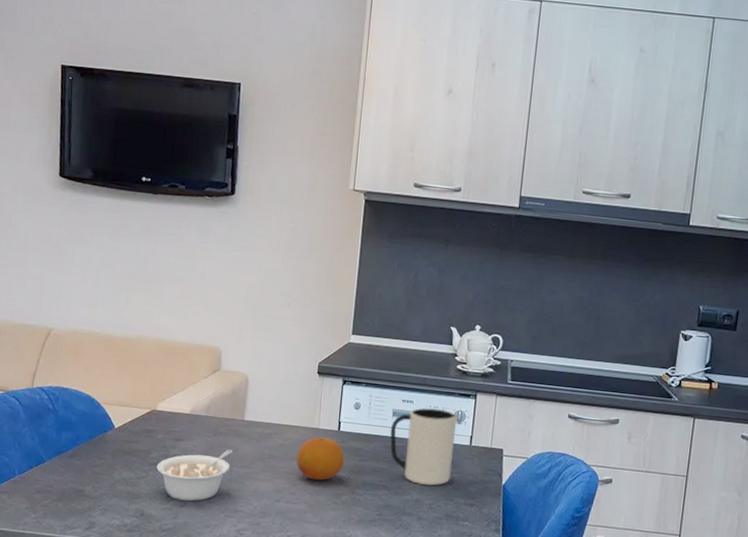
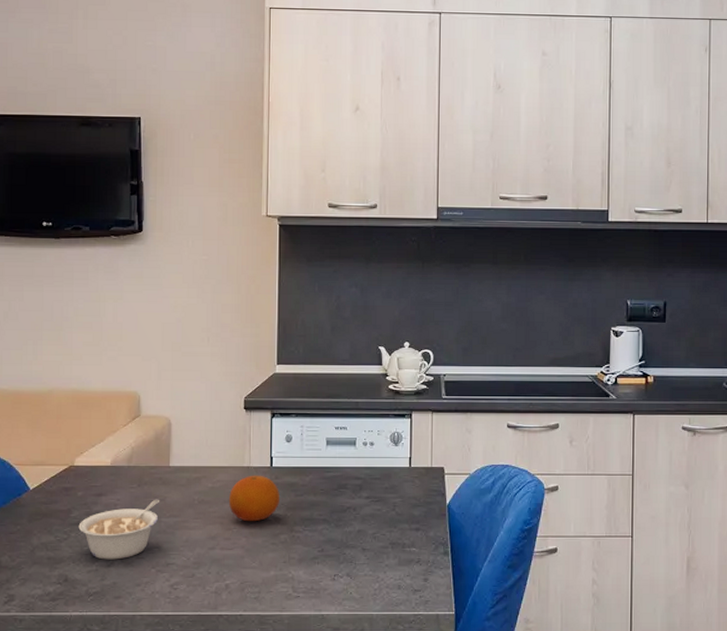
mug: present [390,408,459,486] -> none [325,432,395,514]

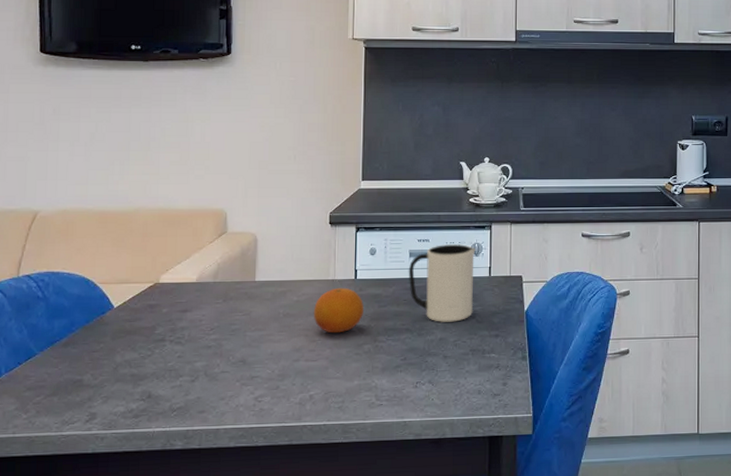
legume: present [78,499,160,560] -> none [163,313,246,375]
mug: none [325,432,395,514] -> present [408,243,476,322]

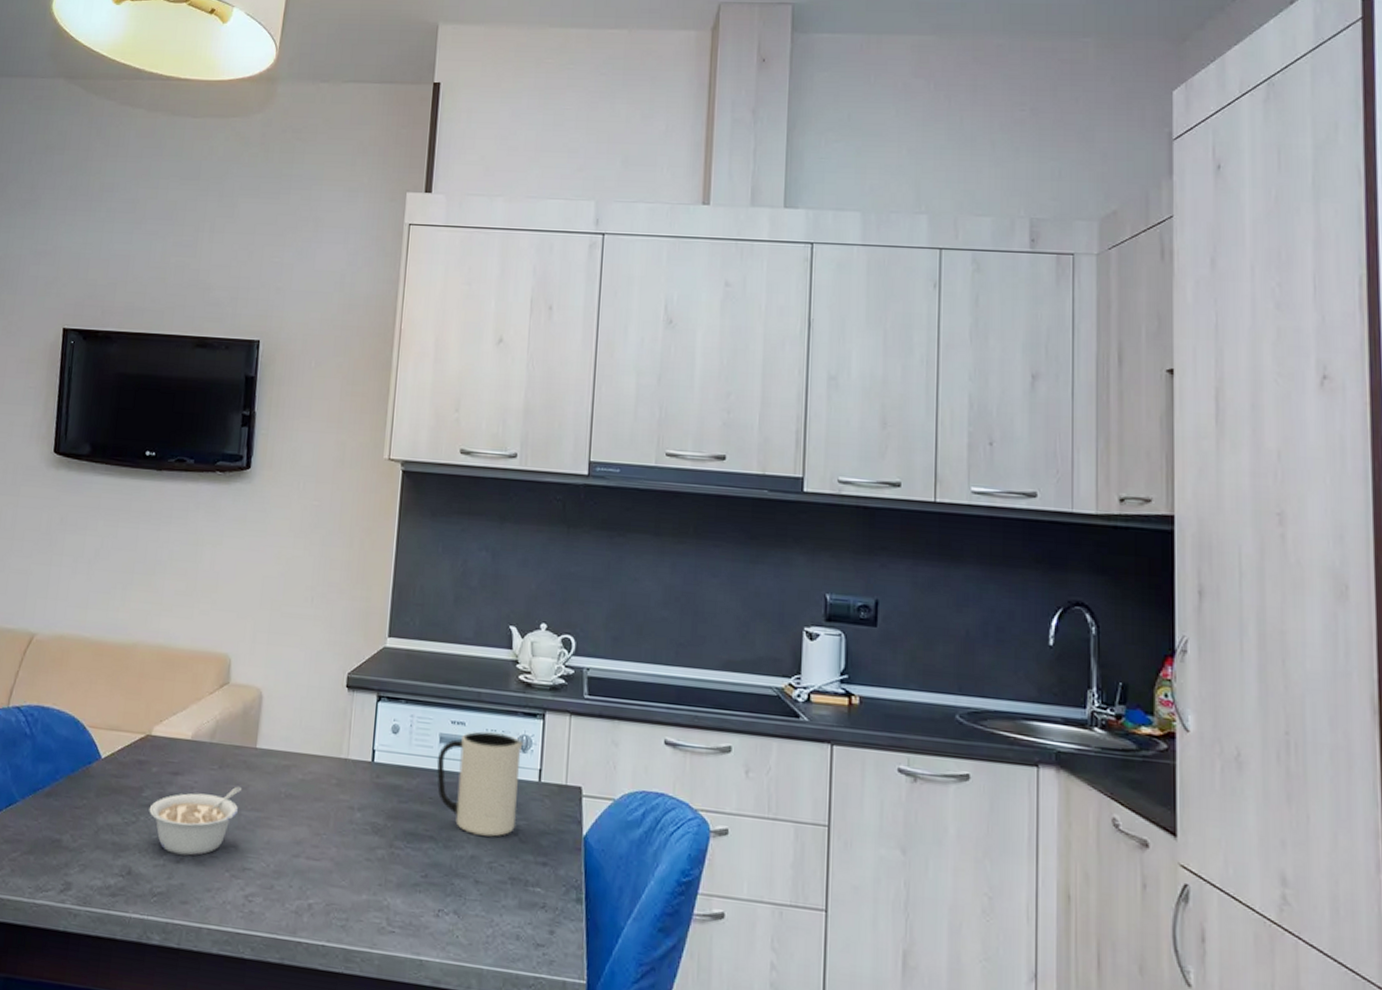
legume: none [163,313,246,375] -> present [149,786,243,856]
fruit: present [313,287,365,334] -> none [319,769,381,829]

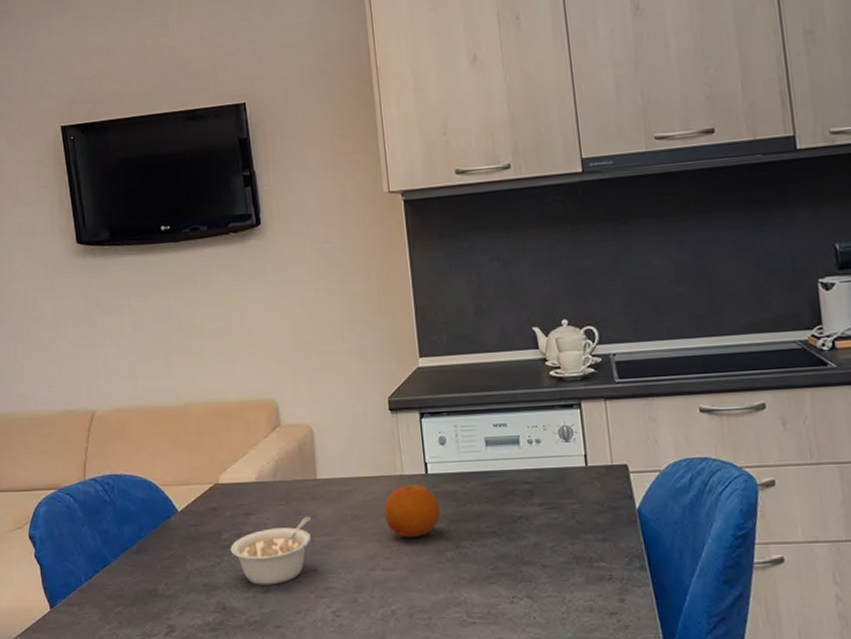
fruit: none [319,769,381,829] -> present [383,484,441,538]
mug: present [436,731,523,837] -> none [486,427,572,524]

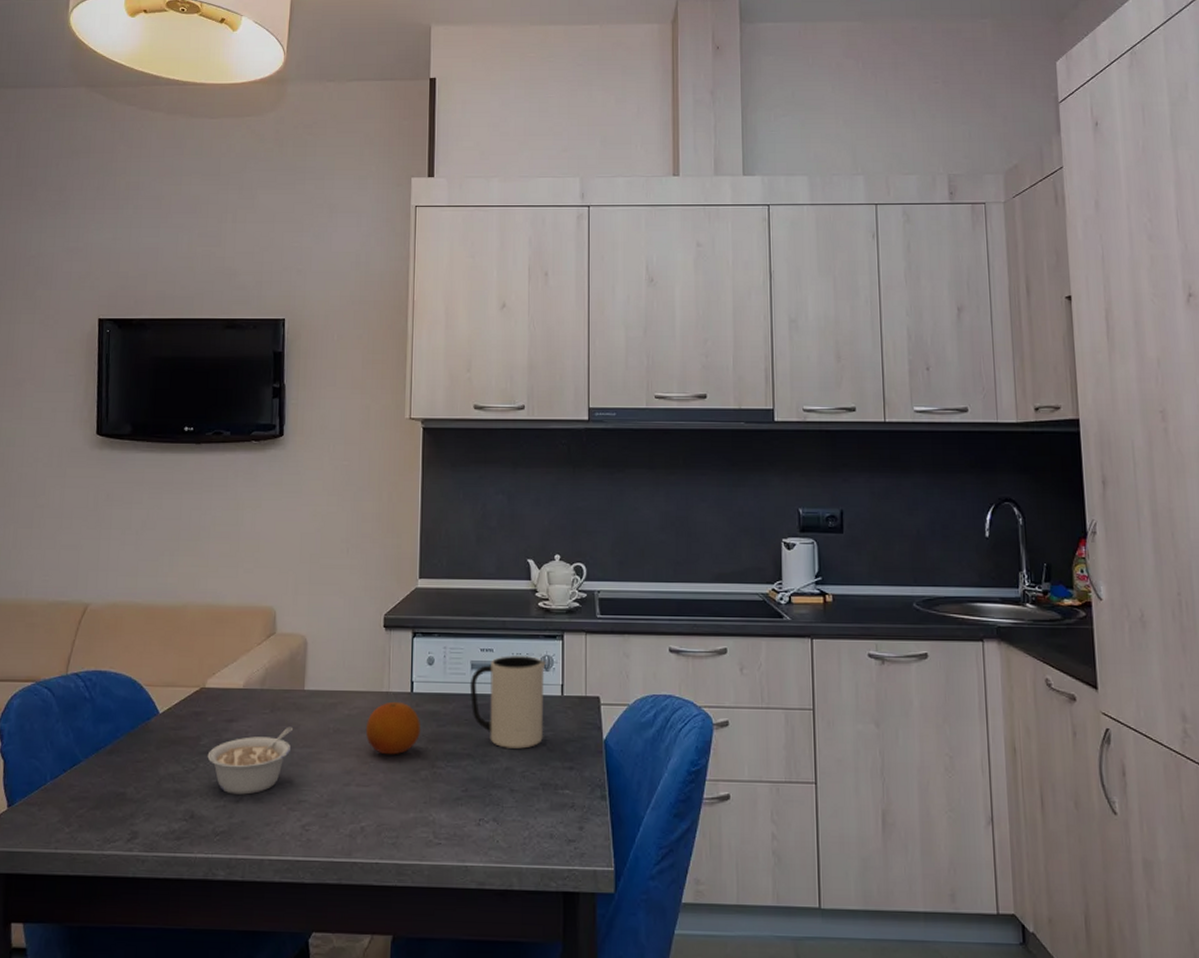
mug: none [486,427,572,524] -> present [469,655,546,749]

